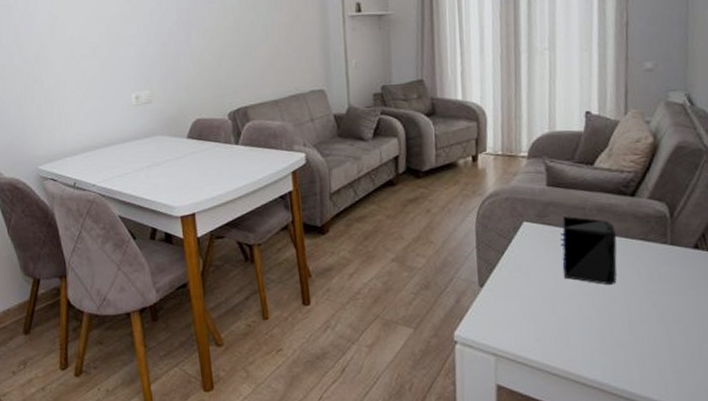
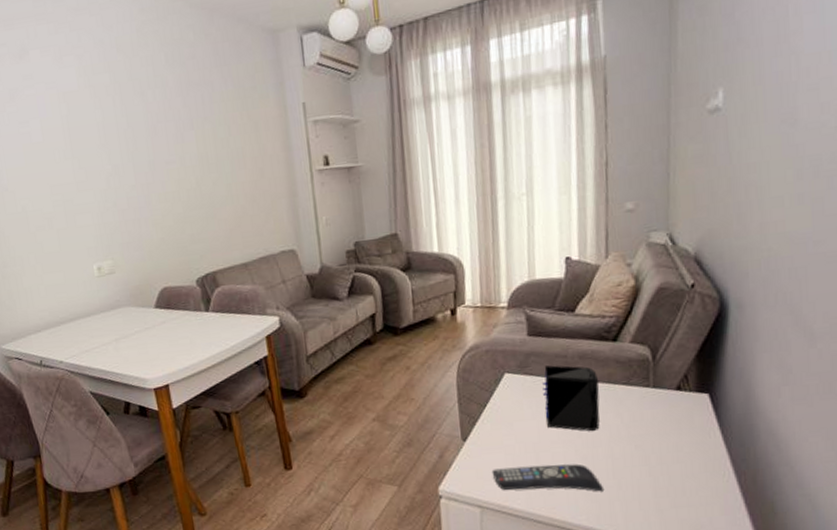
remote control: none [508,316,621,348] -> present [492,463,605,492]

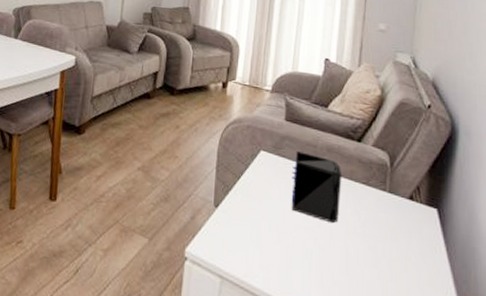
remote control: present [492,463,605,492] -> none [236,241,337,286]

